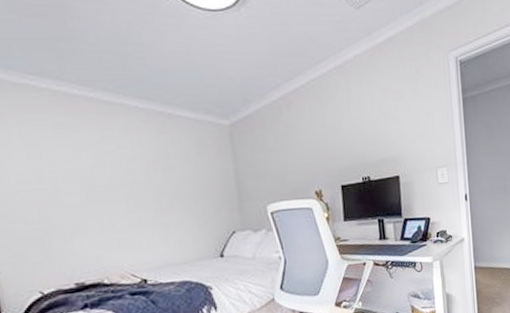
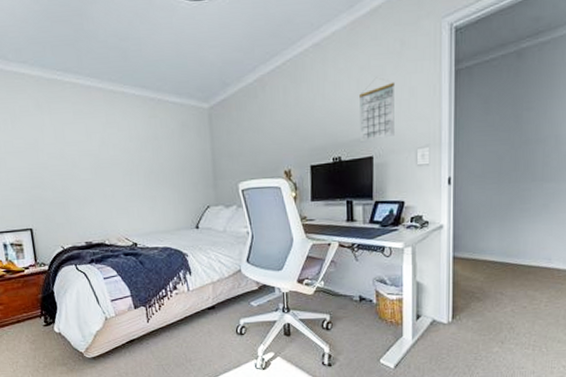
calendar: none [383,106,417,163] -> present [360,82,396,143]

